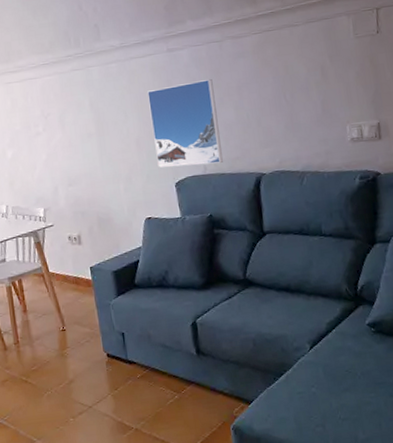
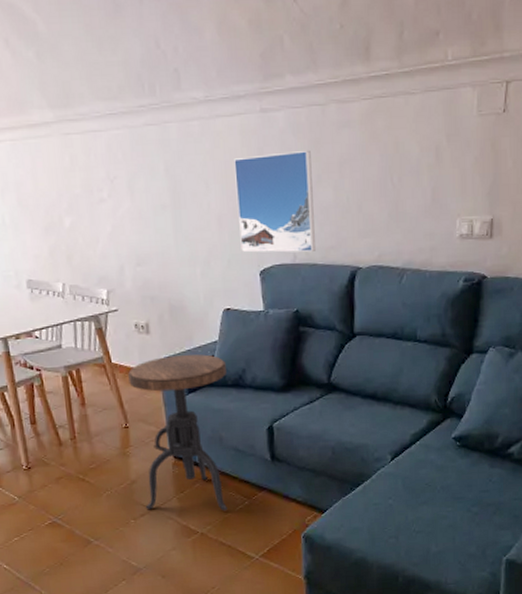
side table: none [64,259,159,407] -> present [128,354,227,511]

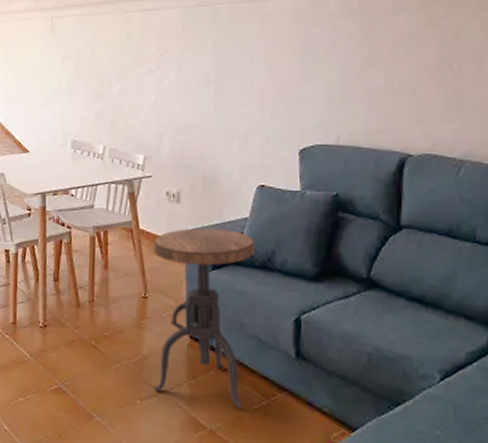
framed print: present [234,149,315,253] -> none [281,33,362,134]

